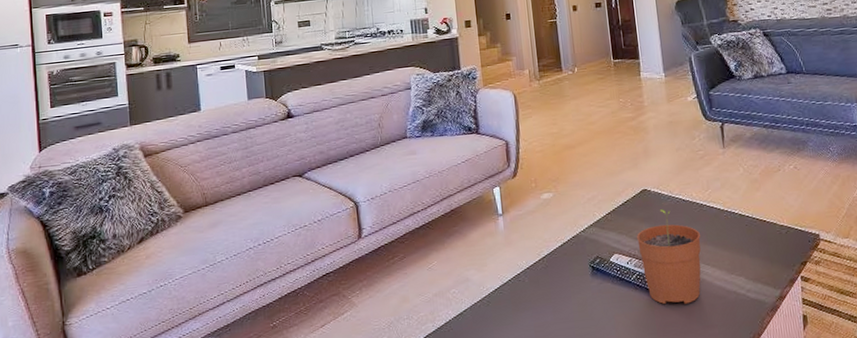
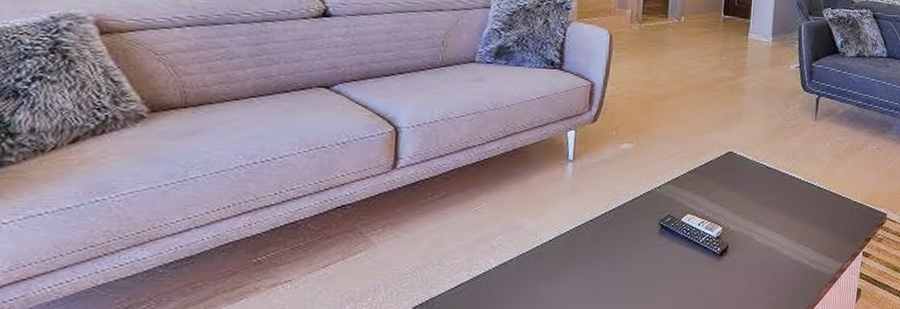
plant pot: present [637,209,701,304] -> none [713,174,777,270]

